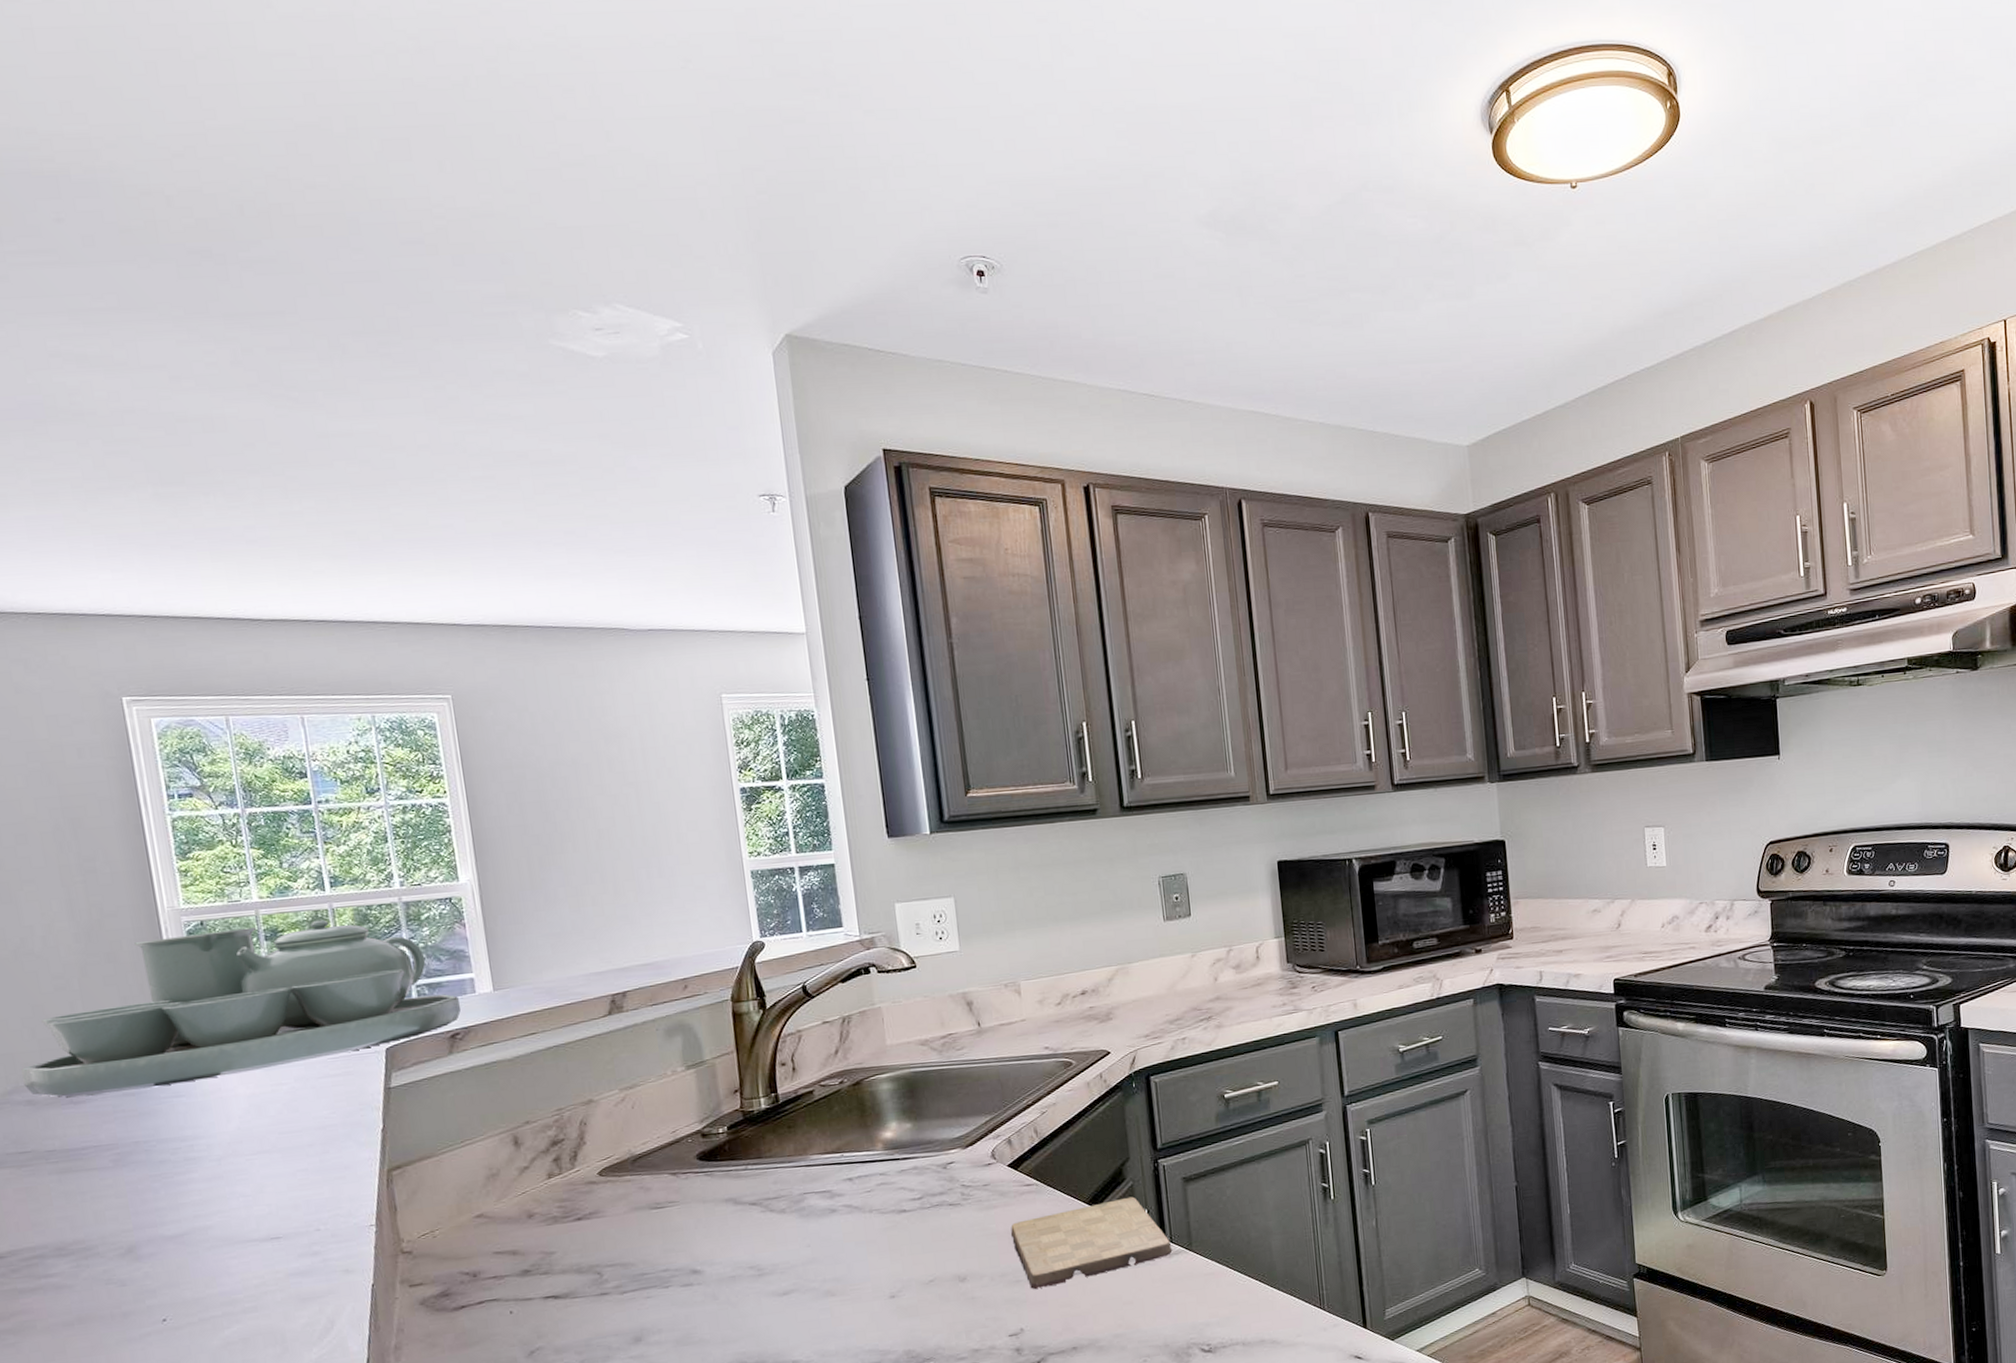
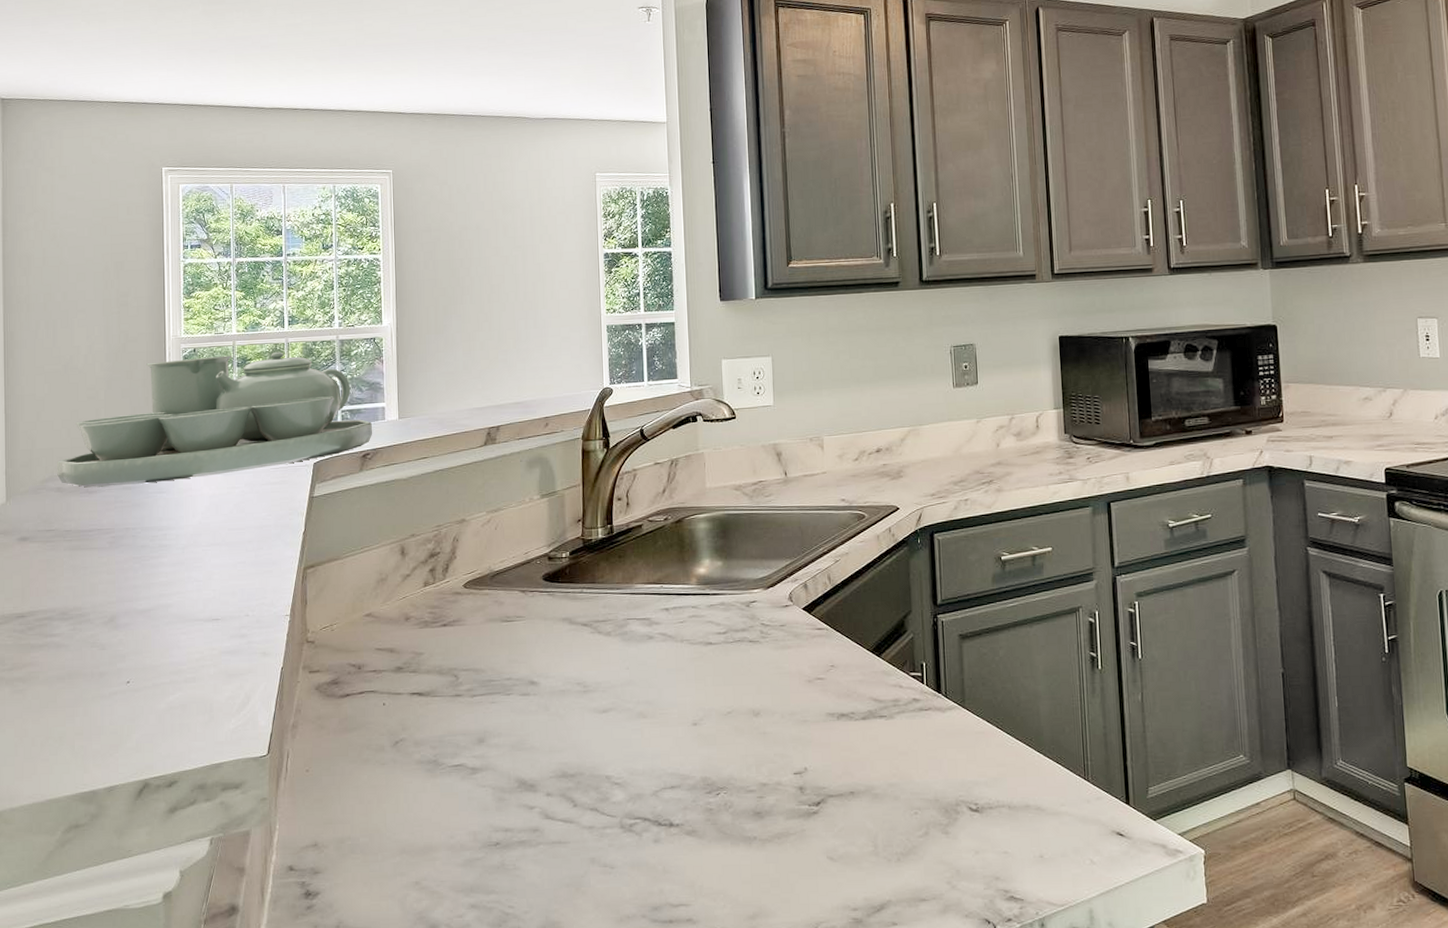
cutting board: present [1010,1196,1173,1290] -> none [801,649,947,731]

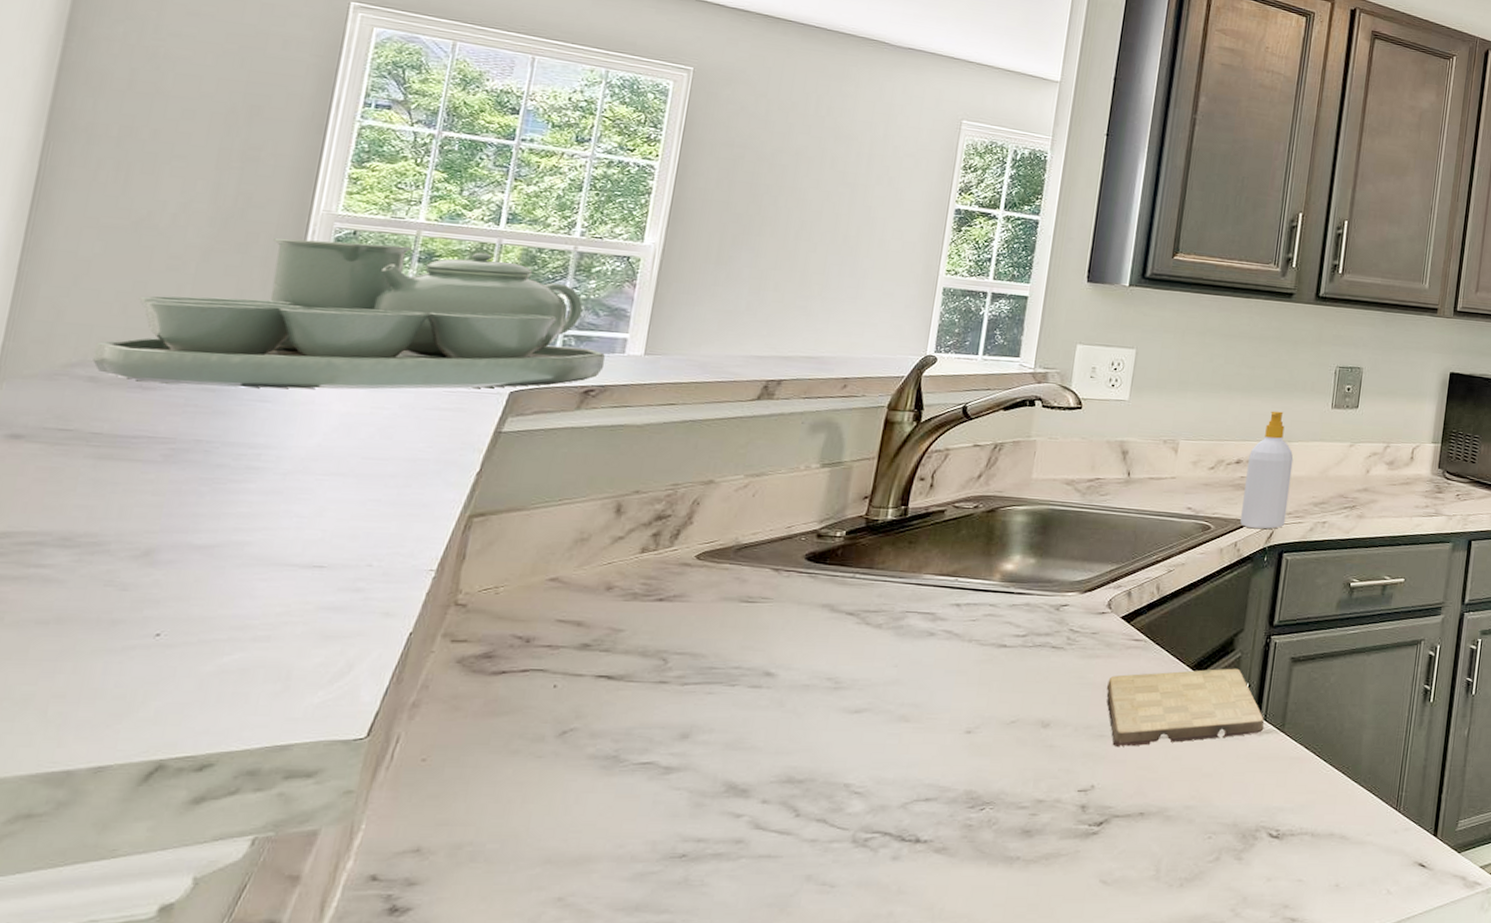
cutting board: none [801,649,947,731] -> present [1106,668,1264,748]
soap bottle: none [887,397,931,513] -> present [1240,411,1294,529]

